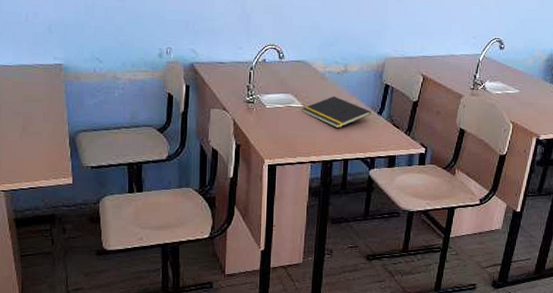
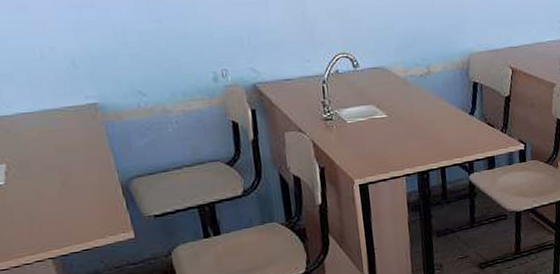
notepad: present [302,96,371,129] -> none [387,101,463,136]

